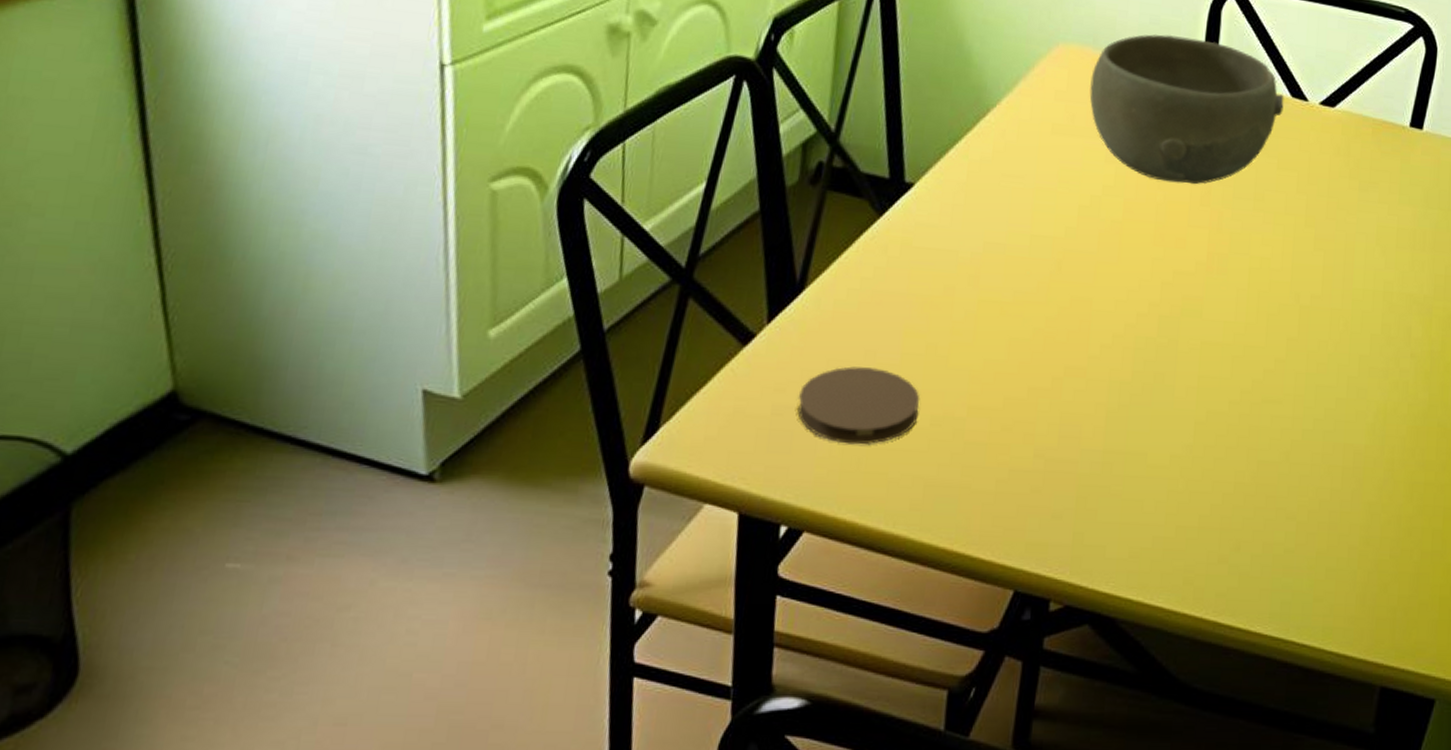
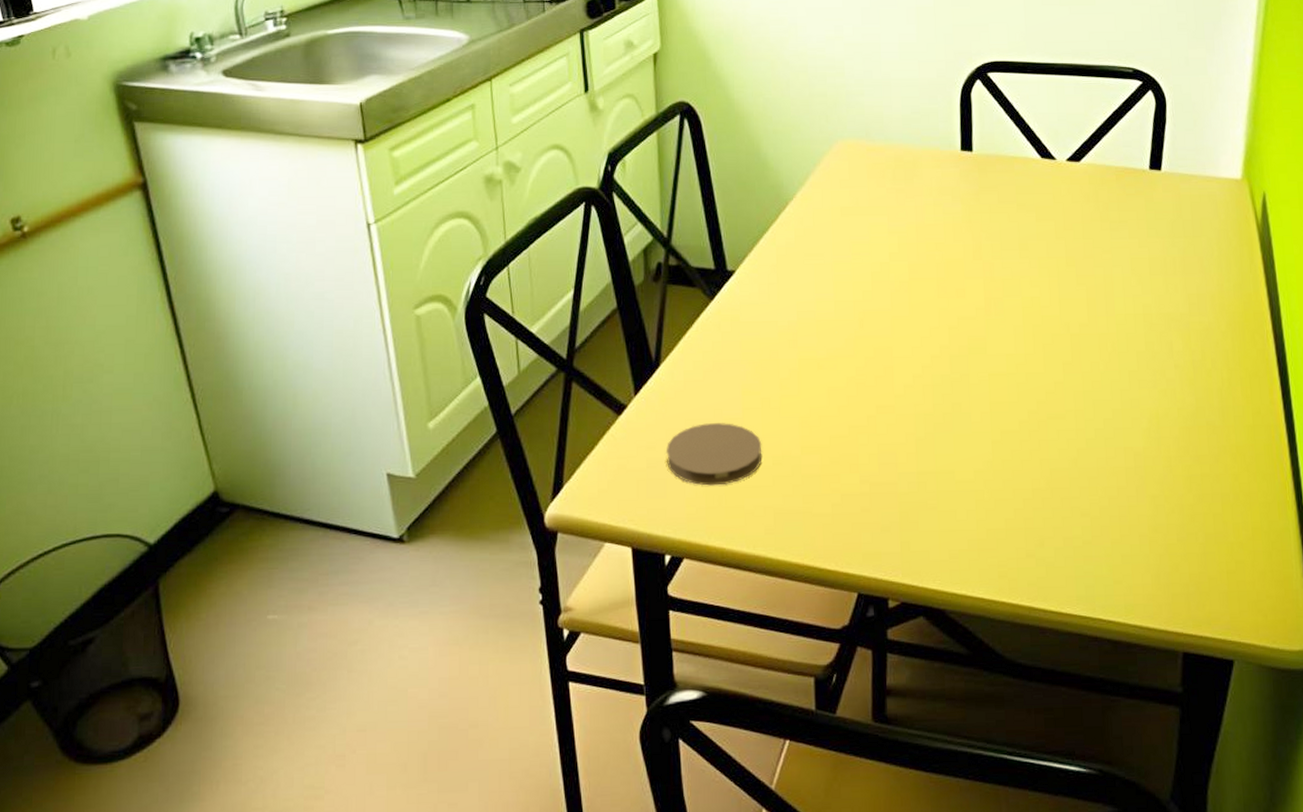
bowl: present [1089,34,1284,185] -> none [868,120,1035,243]

